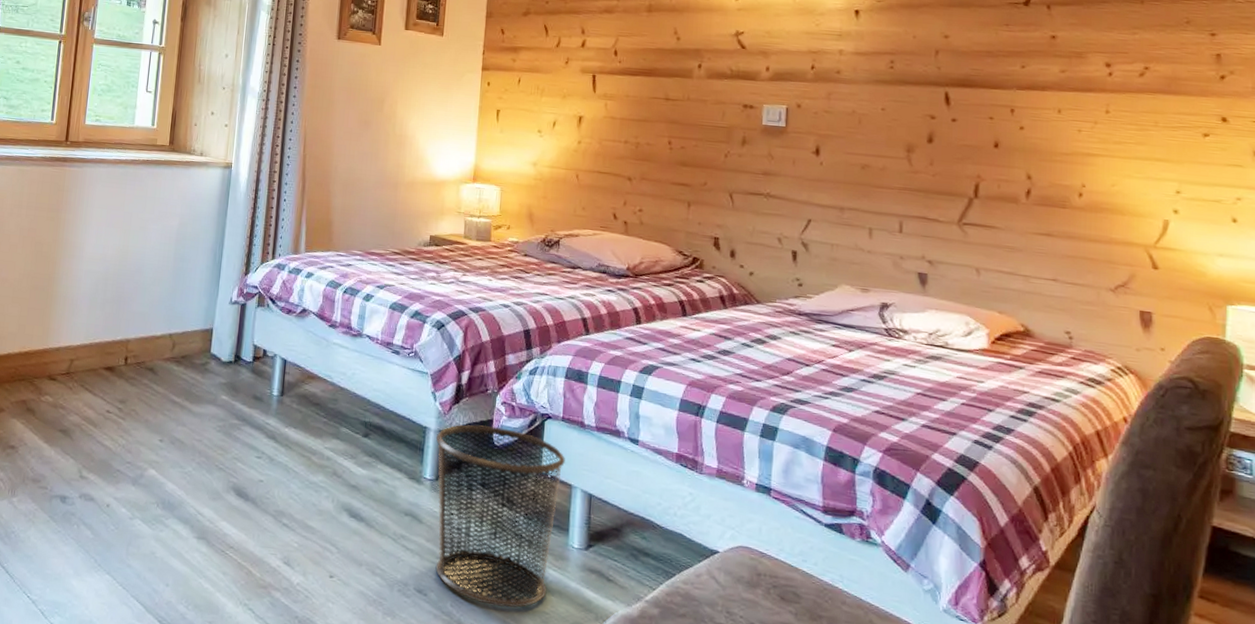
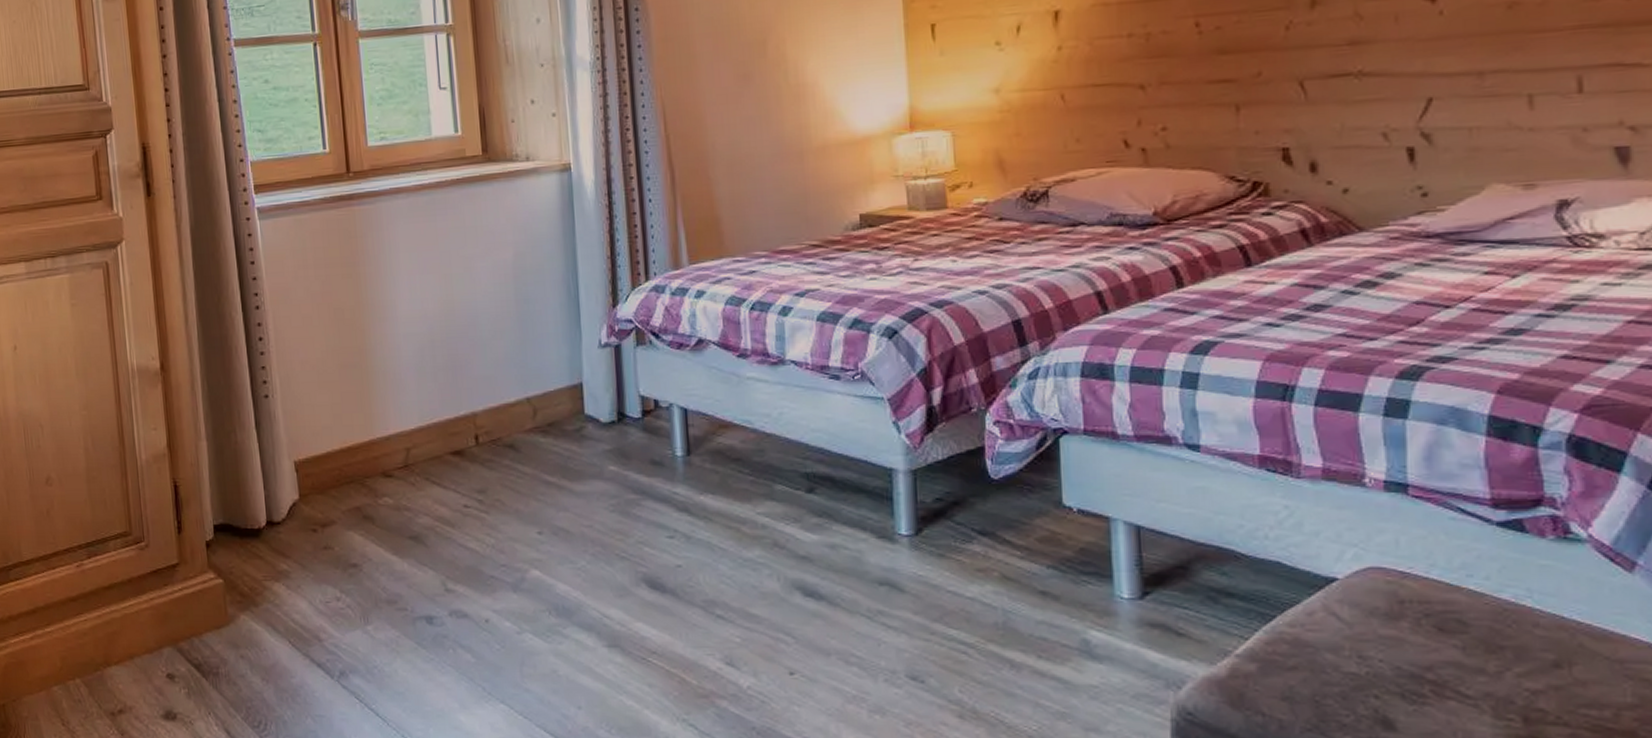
waste bin: present [435,424,565,608] -> none [908,454,1095,685]

